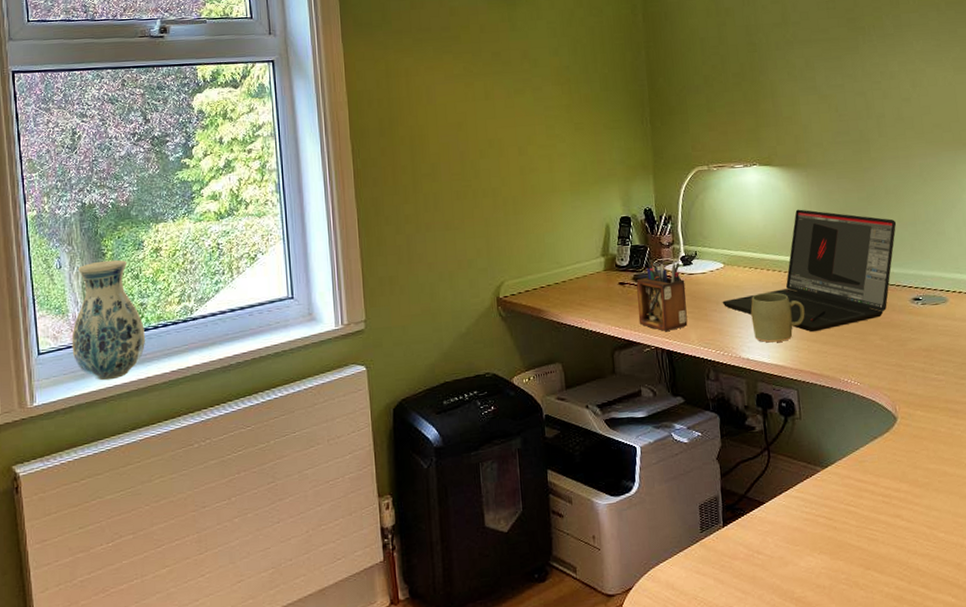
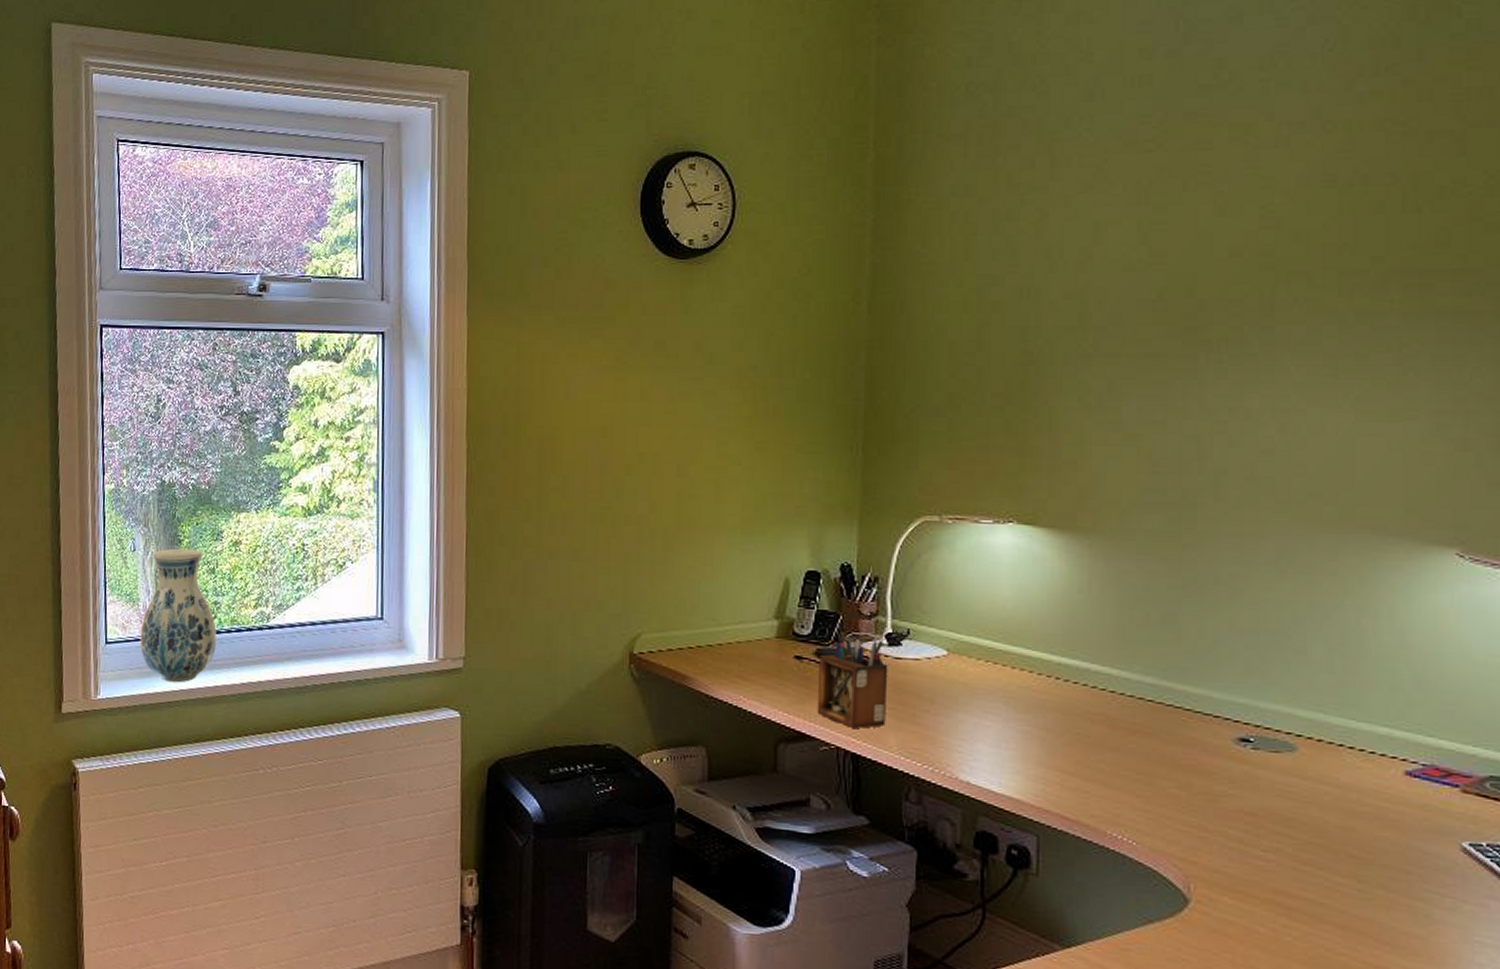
laptop: present [722,209,897,332] -> none [939,590,1226,762]
mug: present [750,292,805,343] -> none [980,698,1062,768]

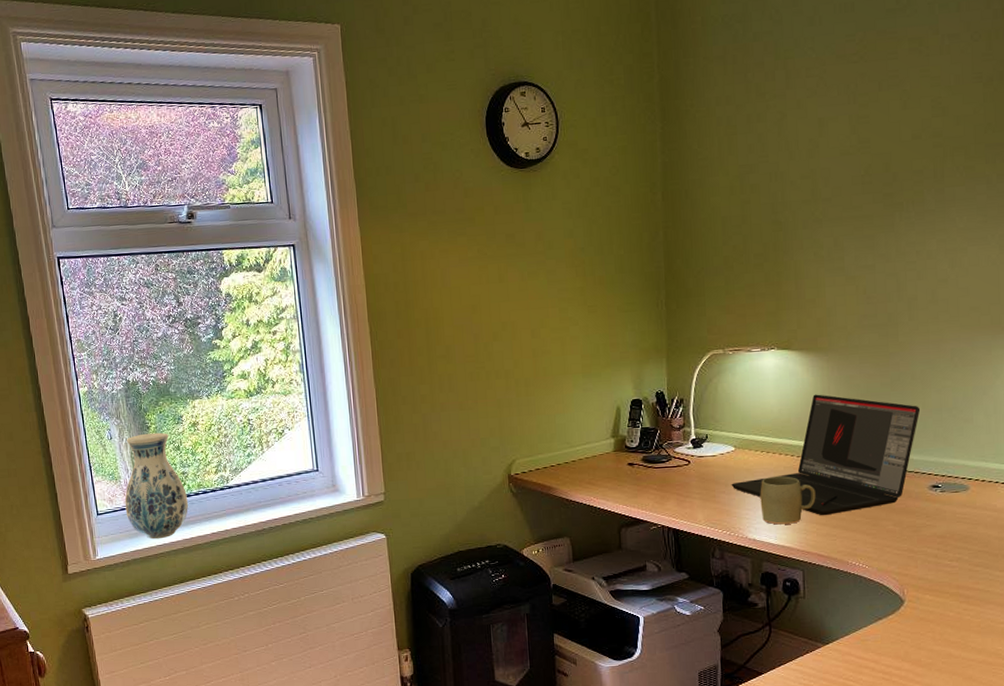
desk organizer: present [817,633,888,728] -> none [645,443,695,511]
laptop: none [939,590,1226,762] -> present [731,394,921,516]
mug: none [980,698,1062,768] -> present [760,476,816,525]

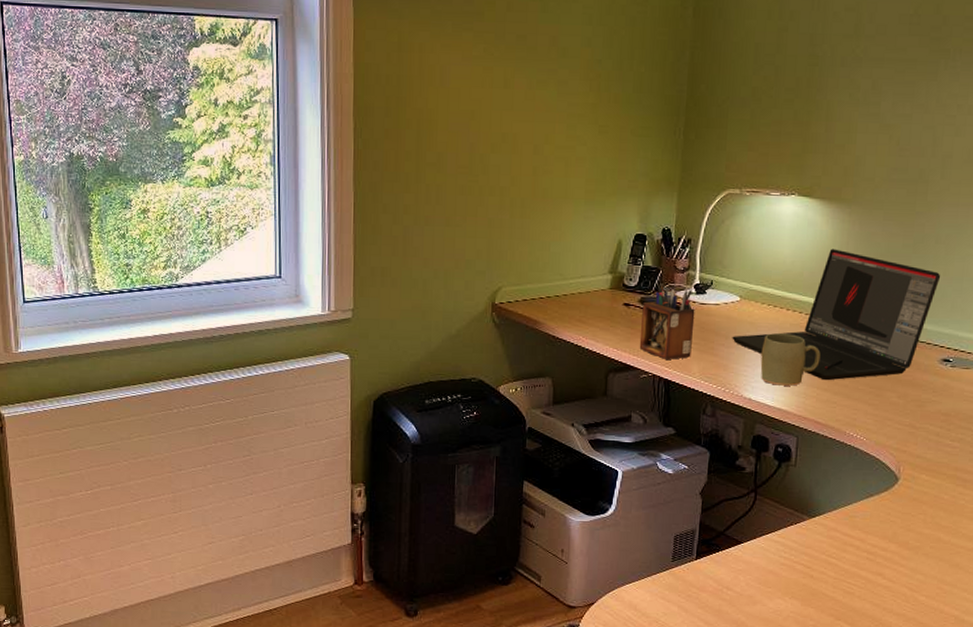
vase: present [124,432,188,540] -> none [56,215,129,337]
desk organizer: none [645,443,695,511] -> present [639,285,695,360]

